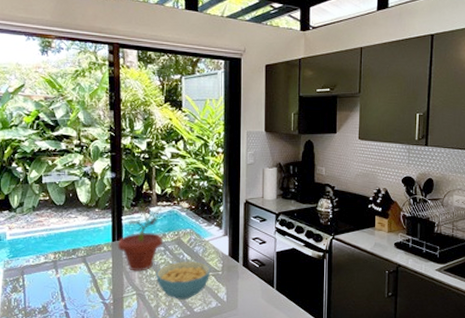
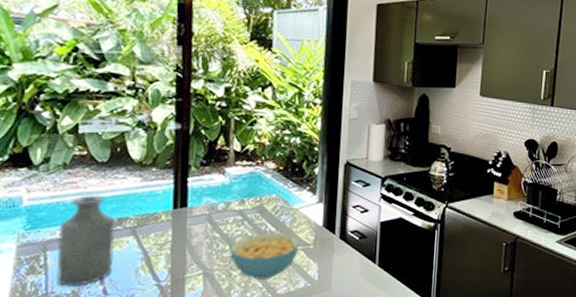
bottle: none [31,231,70,302] -> present [56,195,115,286]
potted plant: present [117,200,166,271] -> none [179,158,247,246]

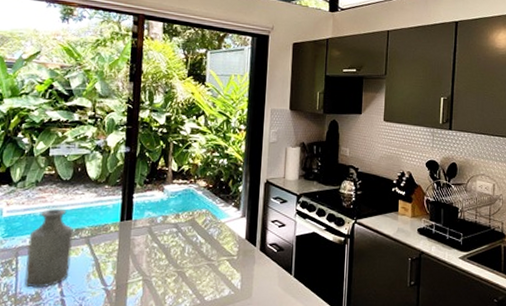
cereal bowl: present [230,233,300,279] -> none [165,244,226,287]

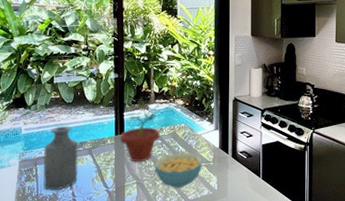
potted plant: none [125,177,182,255] -> present [119,98,163,162]
cereal bowl: none [165,244,226,287] -> present [154,153,203,188]

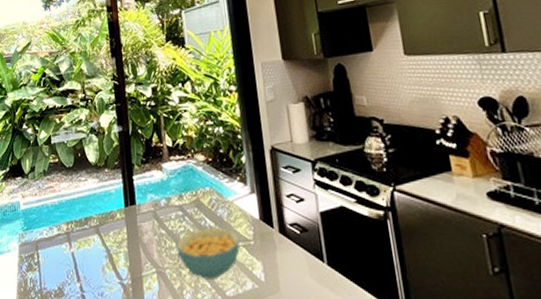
bottle: present [43,126,78,190] -> none [45,197,85,283]
potted plant: present [119,98,163,162] -> none [130,155,181,243]

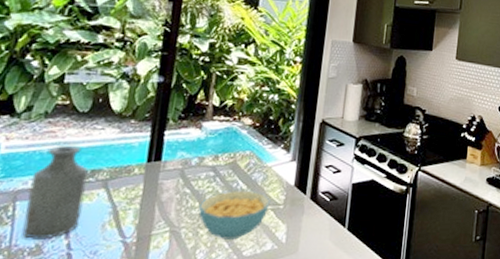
bottle: none [45,197,85,283] -> present [22,144,88,240]

